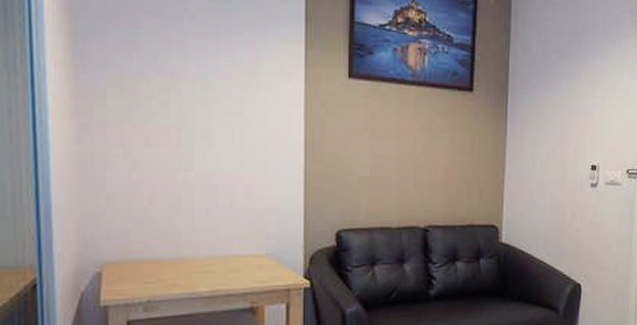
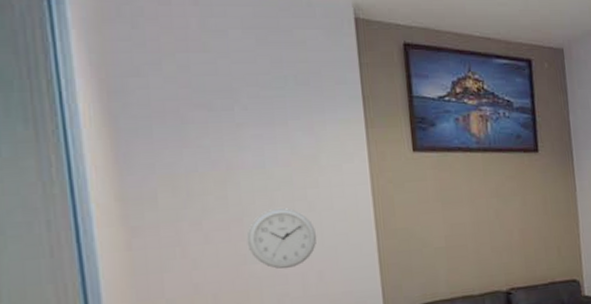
wall clock: none [183,120,249,180] -> present [247,208,317,269]

